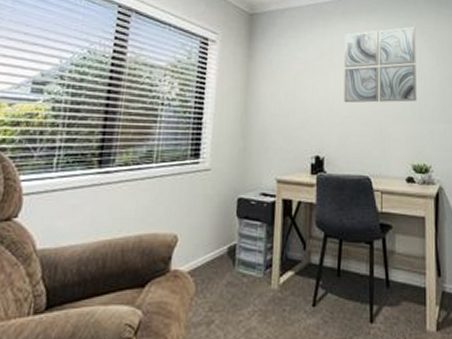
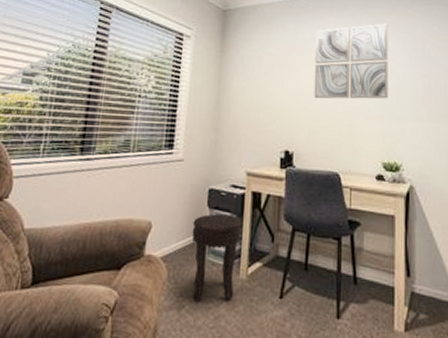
side table: none [220,223,273,316] -> present [192,213,242,302]

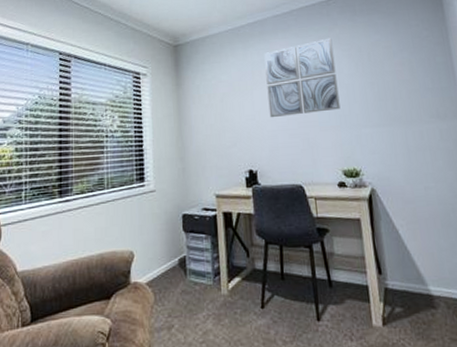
side table: present [192,213,242,302] -> none [171,236,219,320]

